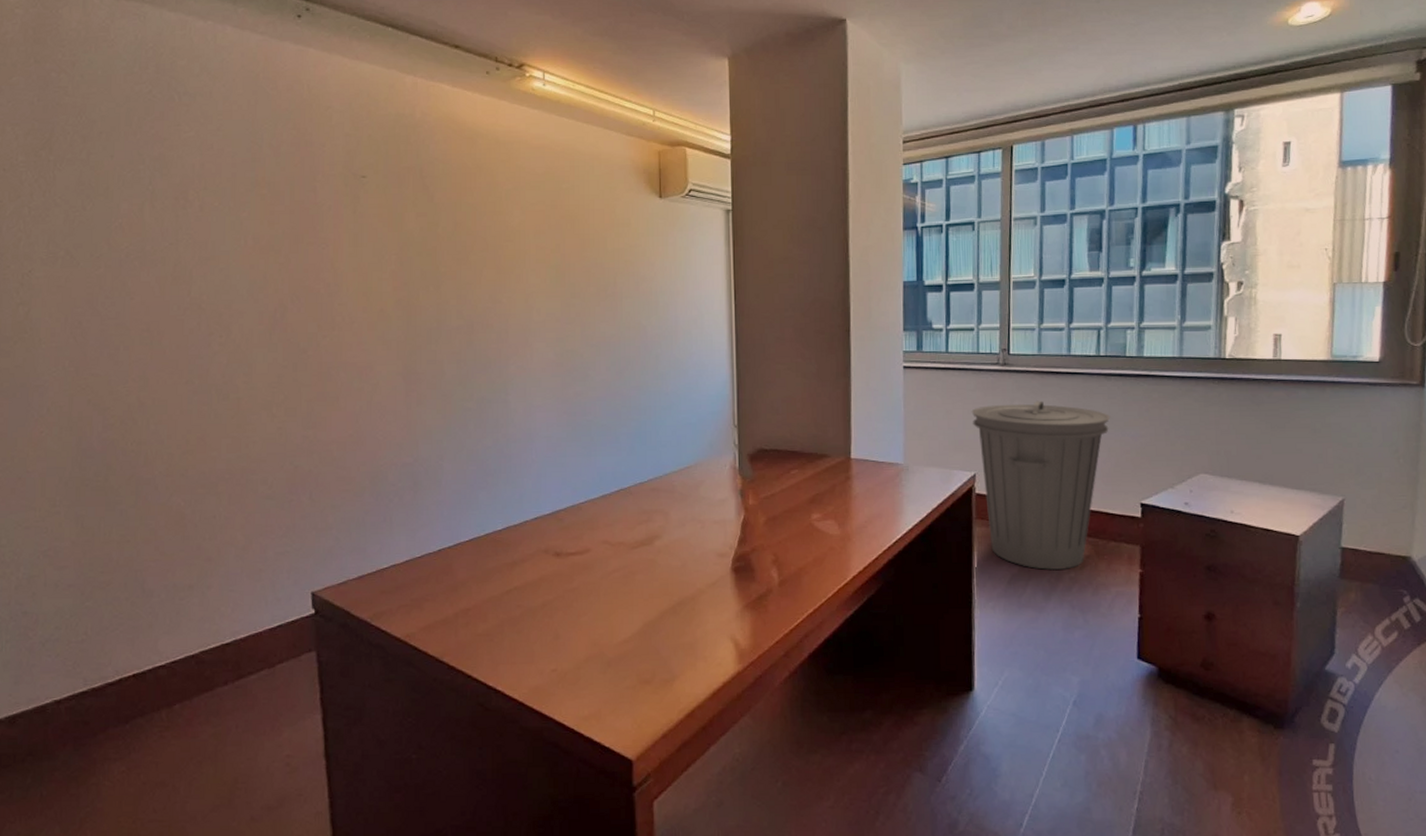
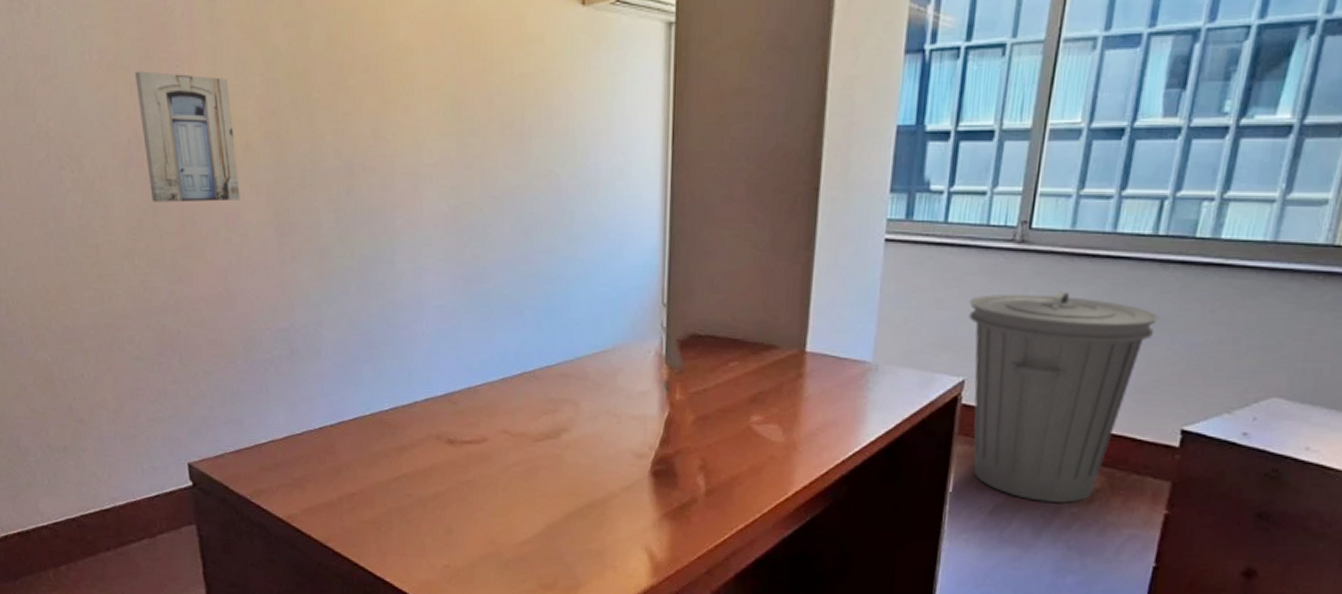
wall art: none [284,253,373,360] -> present [134,71,240,203]

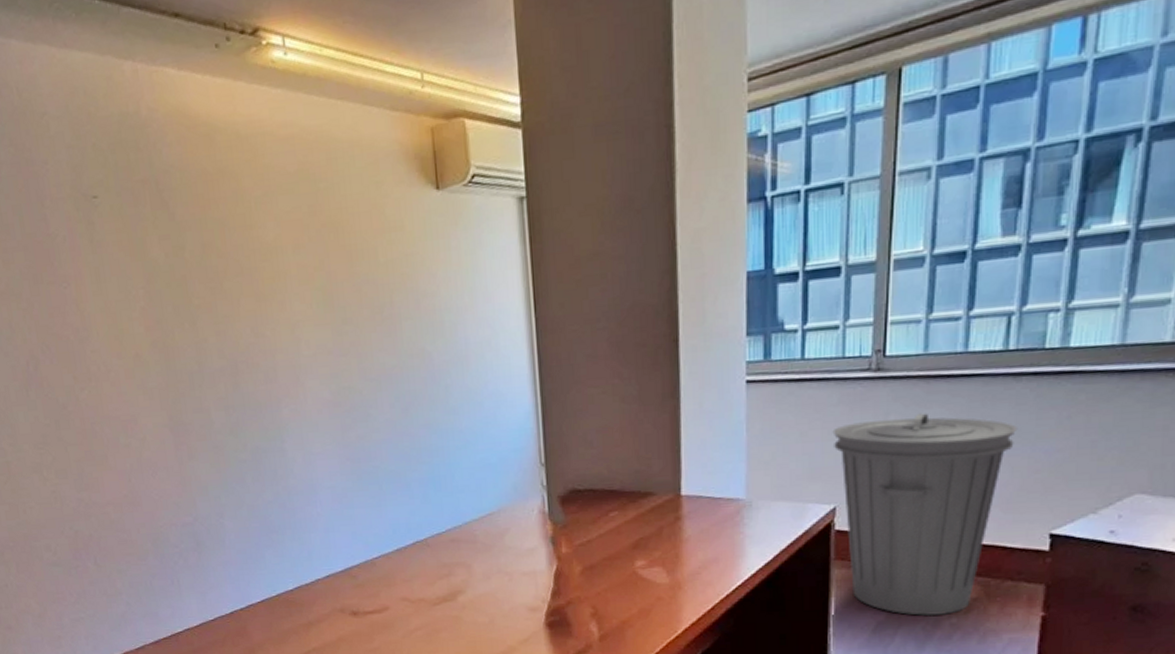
wall art: present [134,71,240,203] -> none [25,294,136,417]

